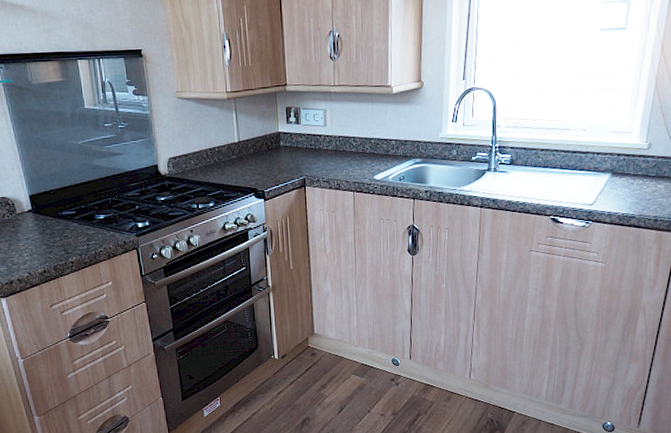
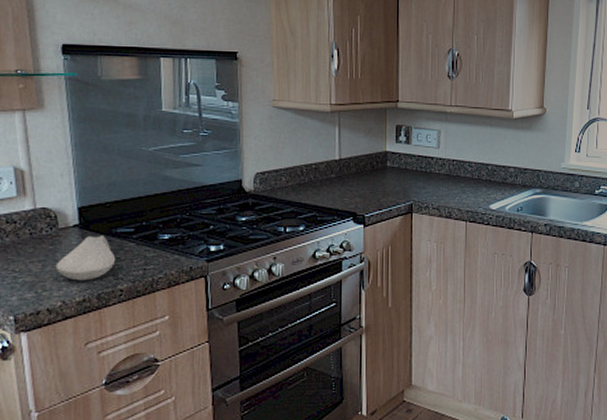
spoon rest: none [19,217,65,256] -> present [55,235,116,281]

